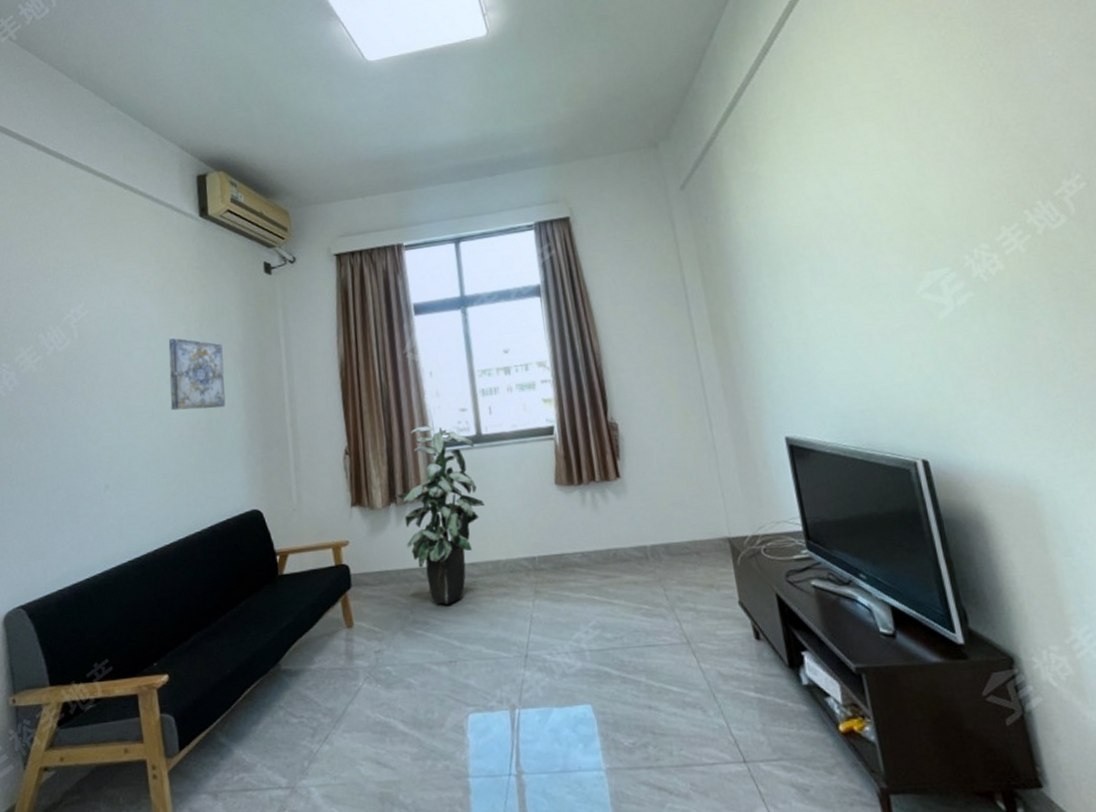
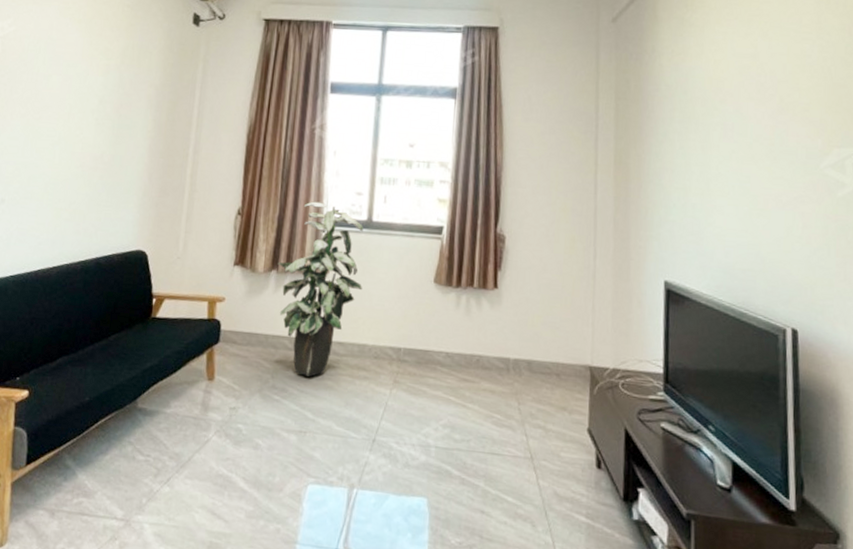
wall art: present [168,338,226,411] -> none [78,70,139,146]

